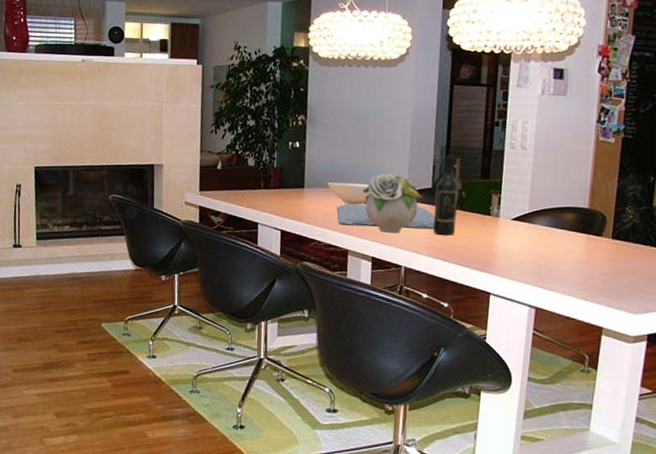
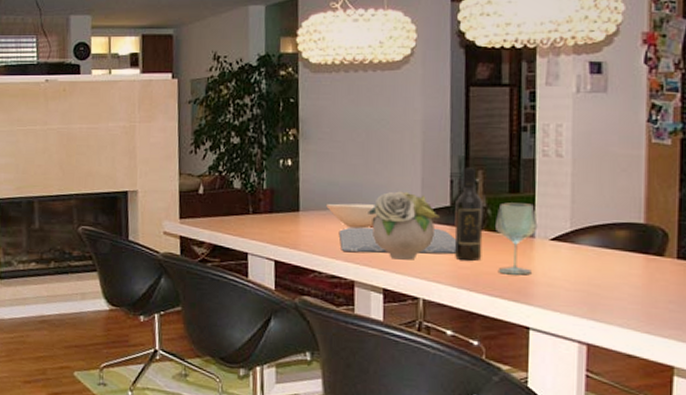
wine glass: none [467,186,503,249] -> present [494,202,538,275]

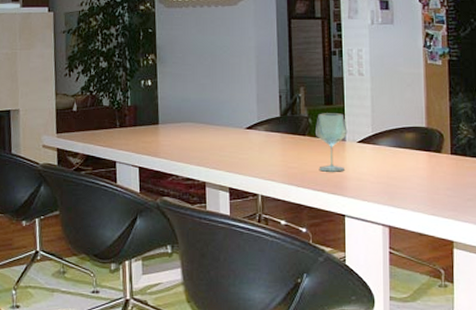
bowl: present [326,203,378,229] -> none [181,116,223,137]
placemat: present [338,227,457,254] -> none [191,135,286,158]
flower arrangement: present [368,191,439,260] -> none [215,105,272,163]
wine bottle: present [454,167,484,261] -> none [284,85,306,161]

